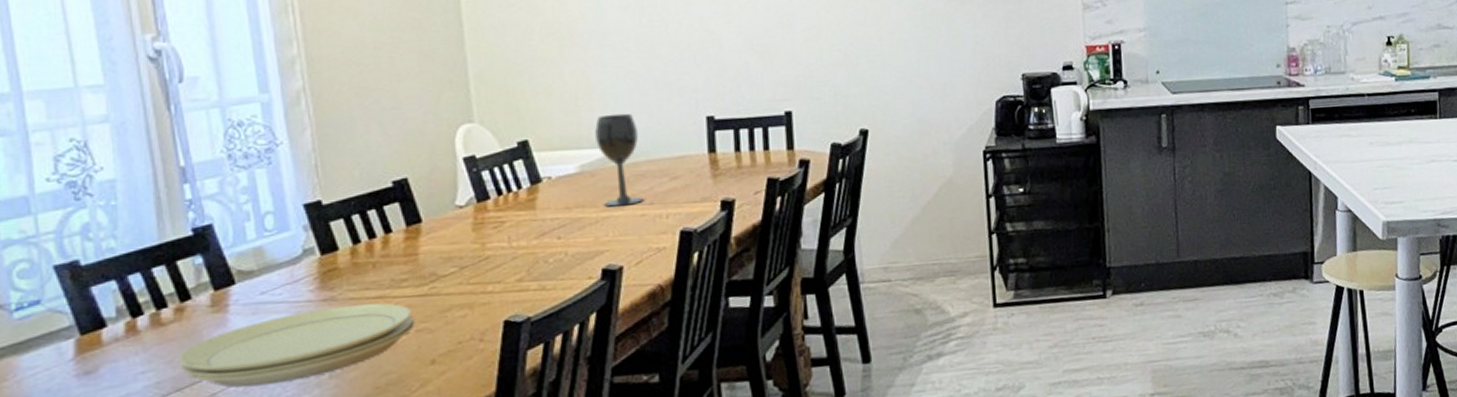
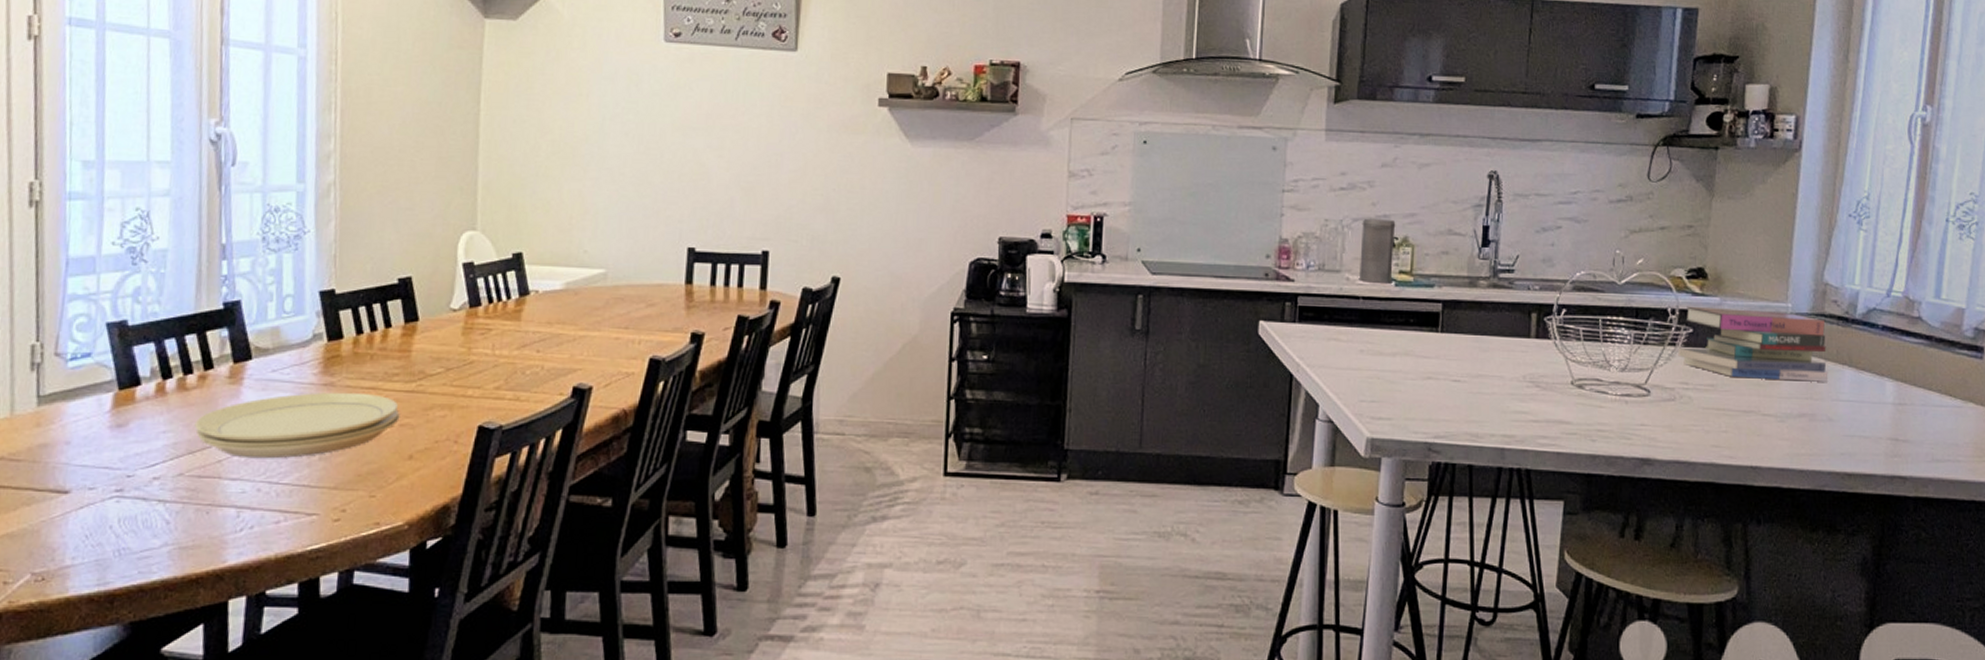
wine glass: present [595,113,643,207] -> none [583,235,624,327]
canister: none [1360,20,1393,81] -> present [1358,218,1396,283]

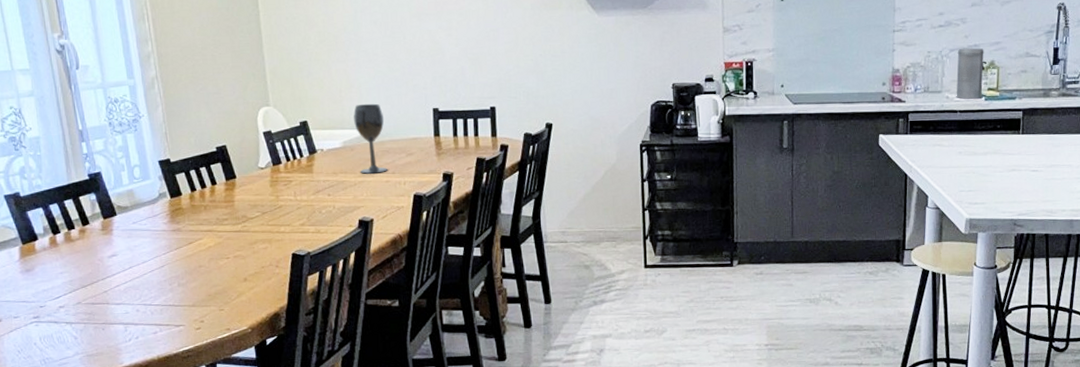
plate: present [194,392,400,459] -> none [82,234,233,288]
wine glass: none [583,235,624,327] -> present [353,103,387,174]

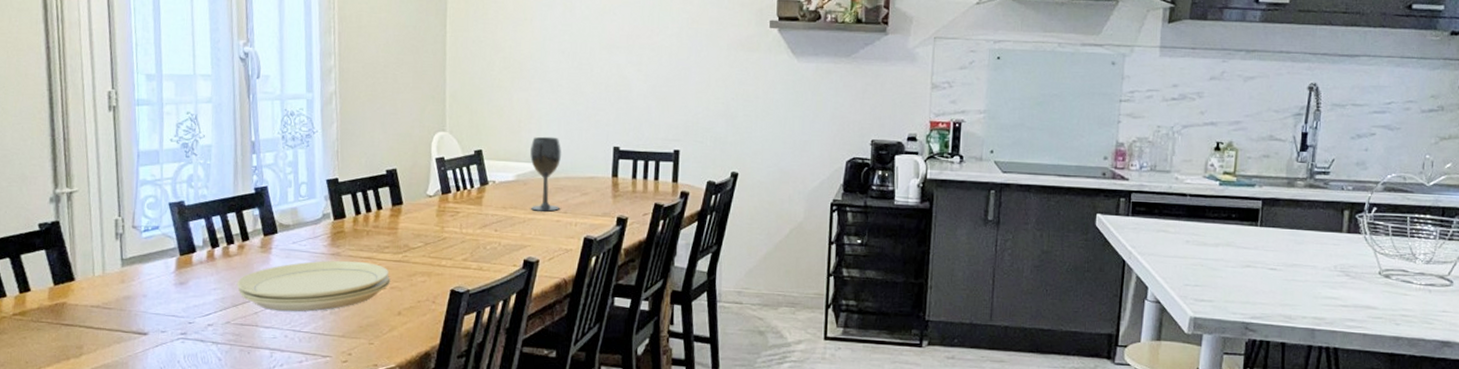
plate: none [82,234,233,288] -> present [236,260,391,312]
canister: present [956,47,984,99] -> none [1186,125,1222,183]

